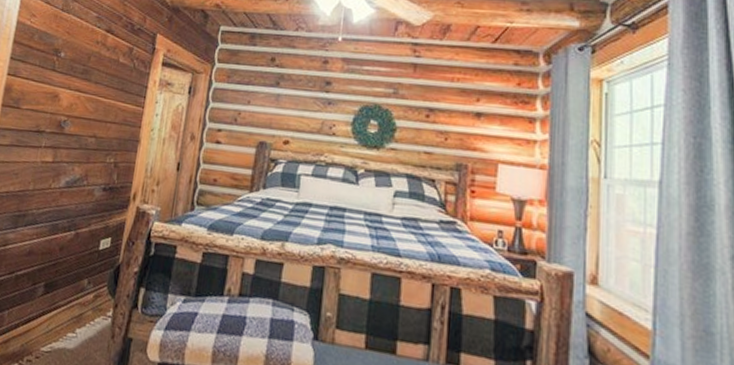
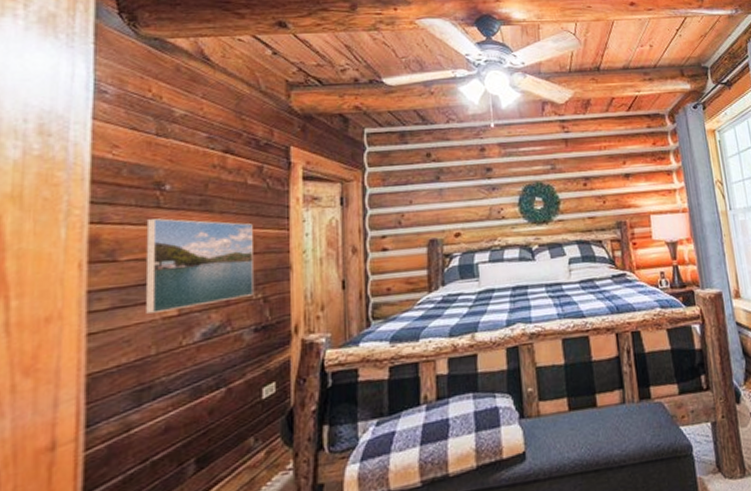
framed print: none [31,79,117,159] -> present [145,218,255,315]

